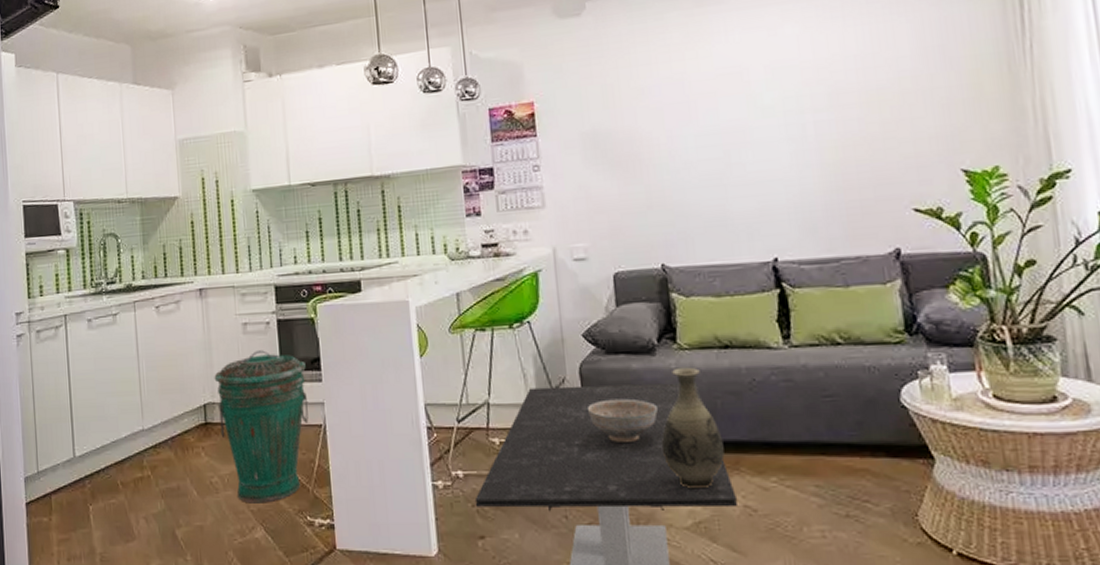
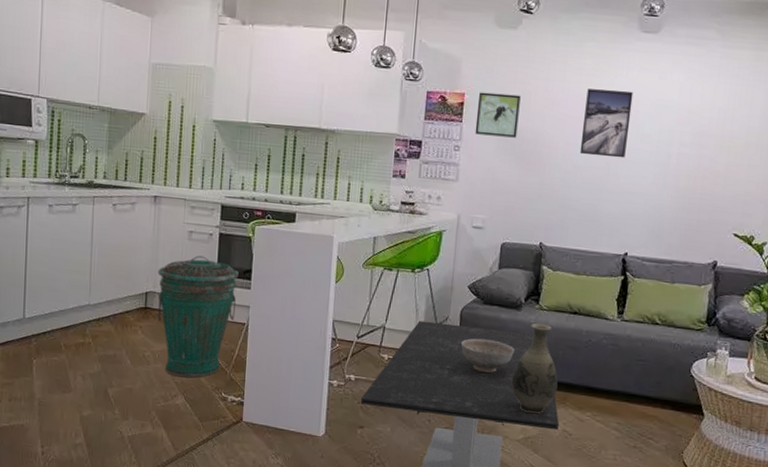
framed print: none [550,91,606,148] -> present [475,92,521,138]
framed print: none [681,58,747,147] -> present [579,89,634,158]

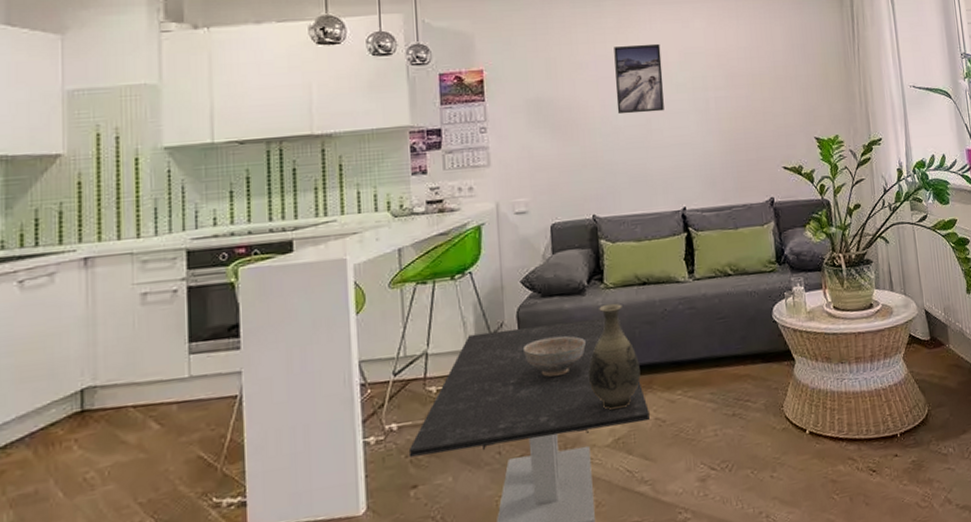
trash can: present [157,255,239,378] -> none [98,321,221,496]
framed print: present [475,92,521,138] -> none [498,63,548,112]

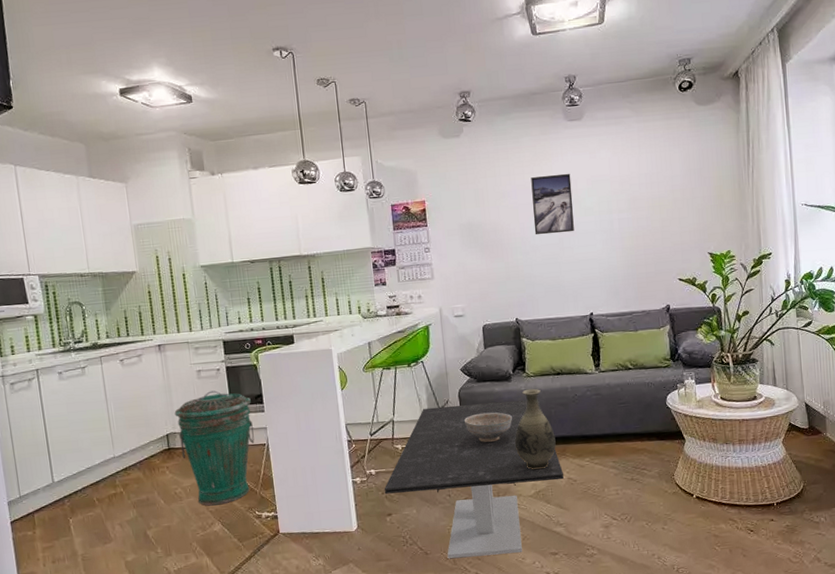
trash can: none [98,321,221,496] -> present [174,390,255,506]

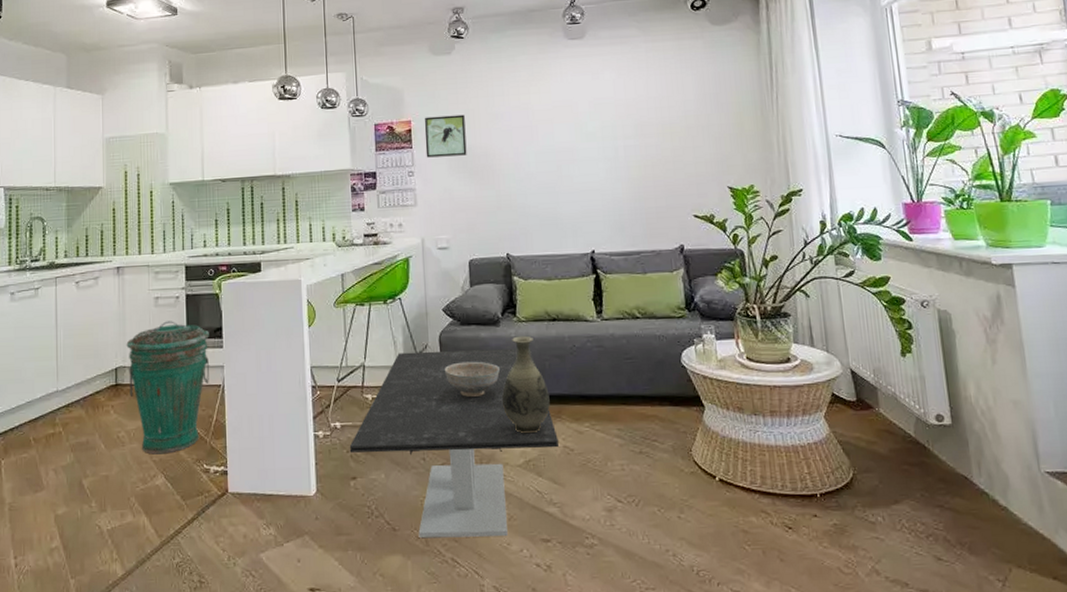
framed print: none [437,194,478,235] -> present [424,114,467,158]
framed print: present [531,173,574,235] -> none [527,95,574,162]

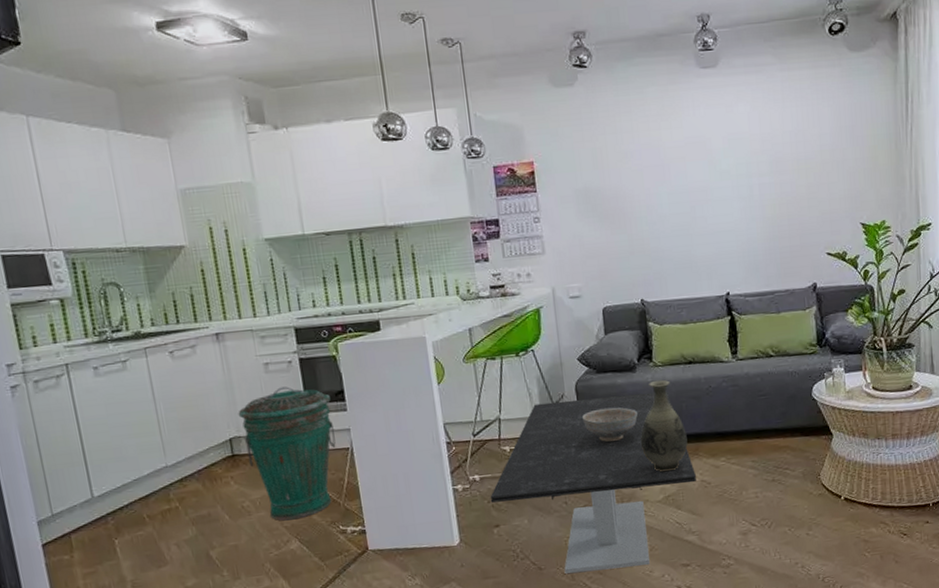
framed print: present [424,114,467,158] -> none [548,153,596,202]

